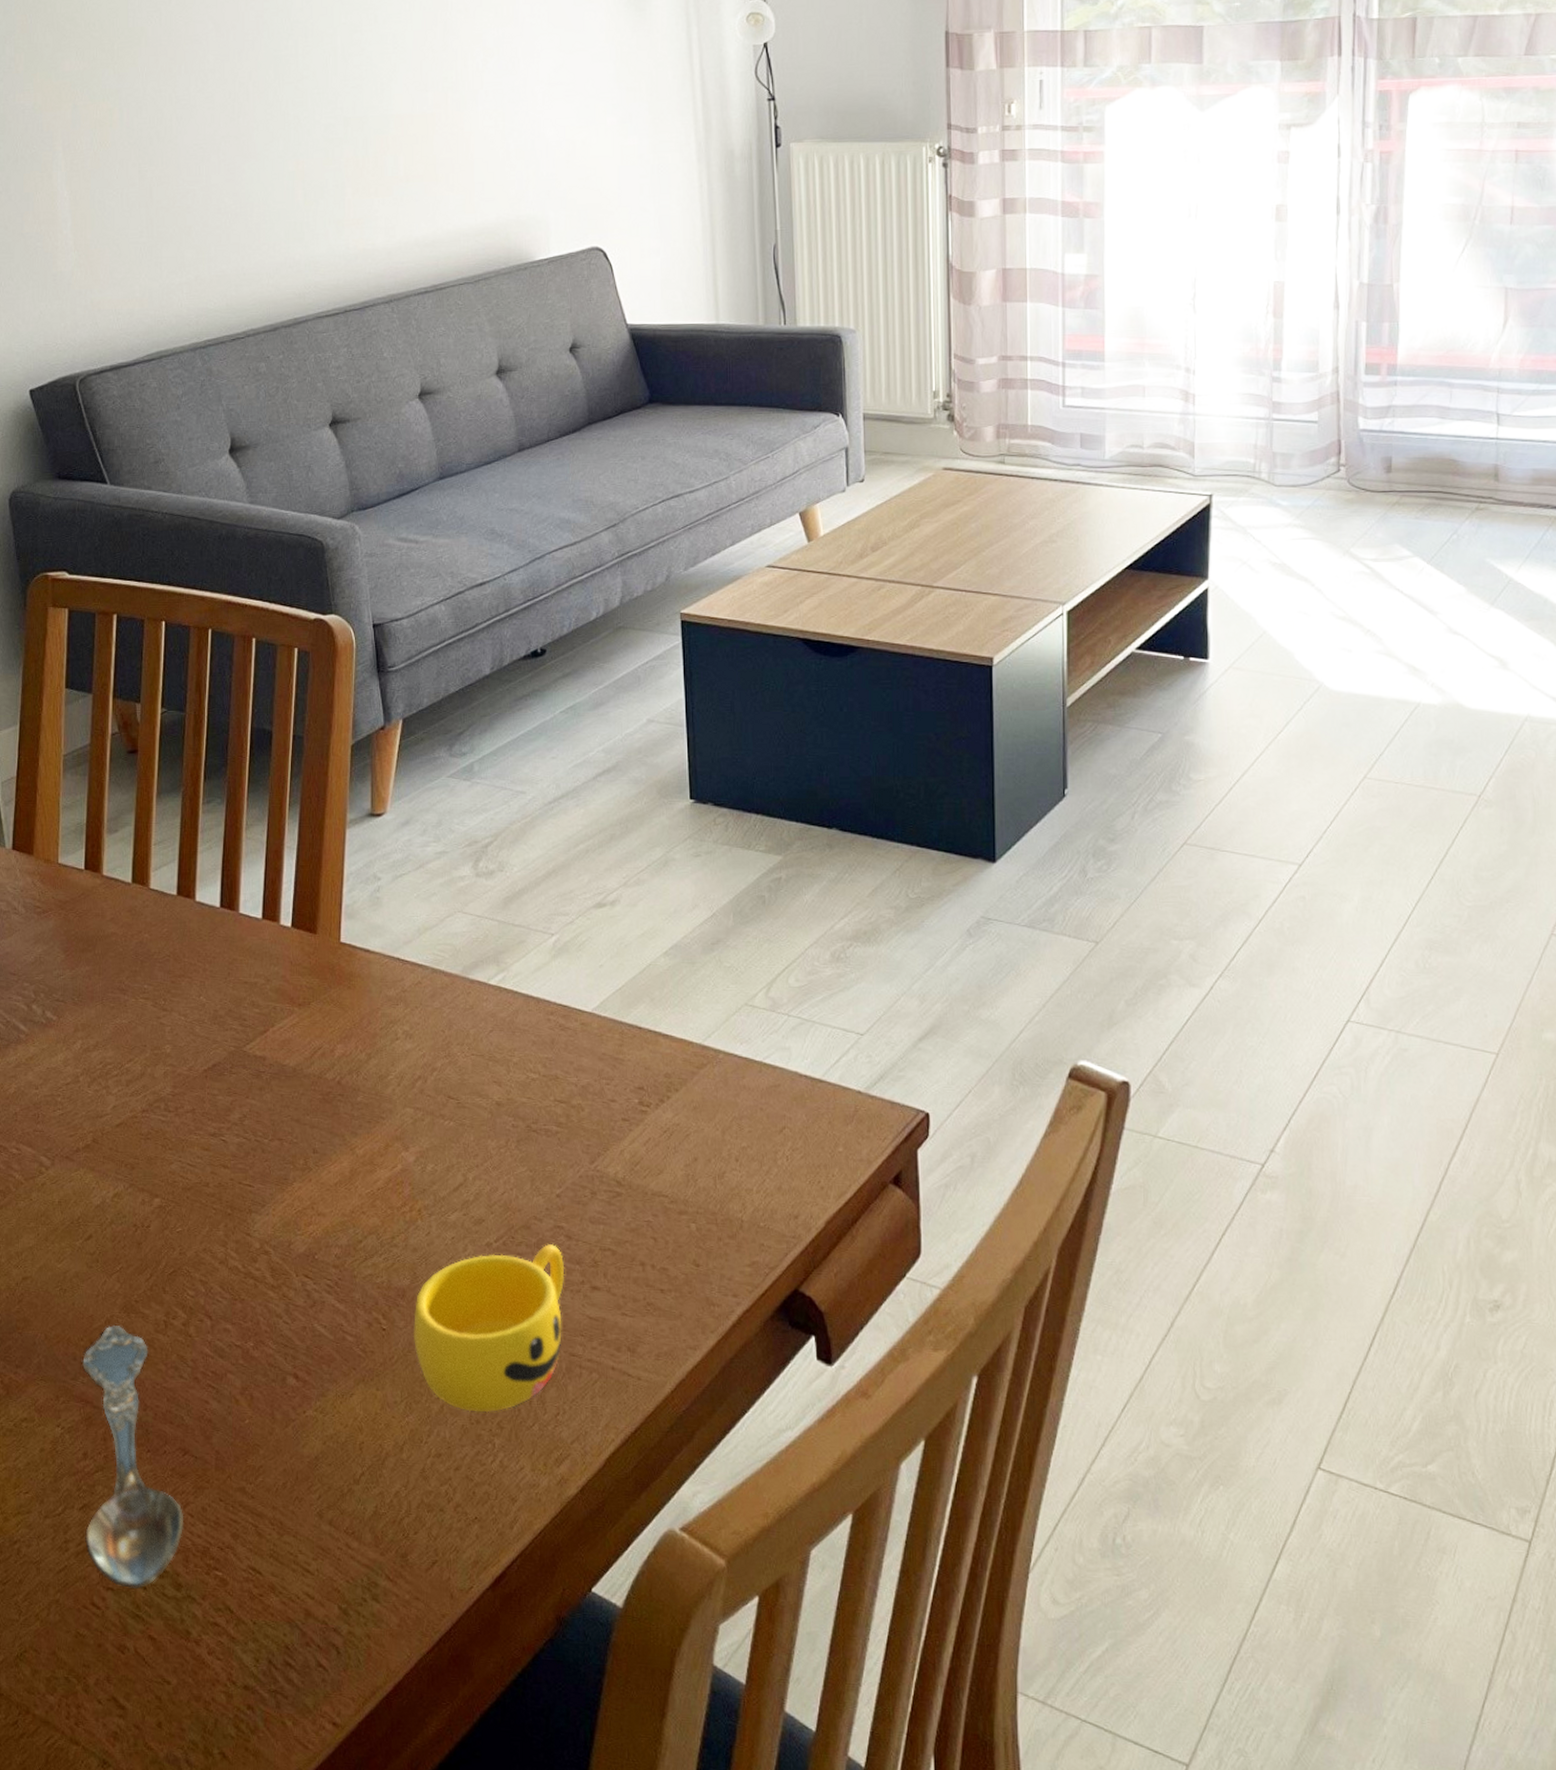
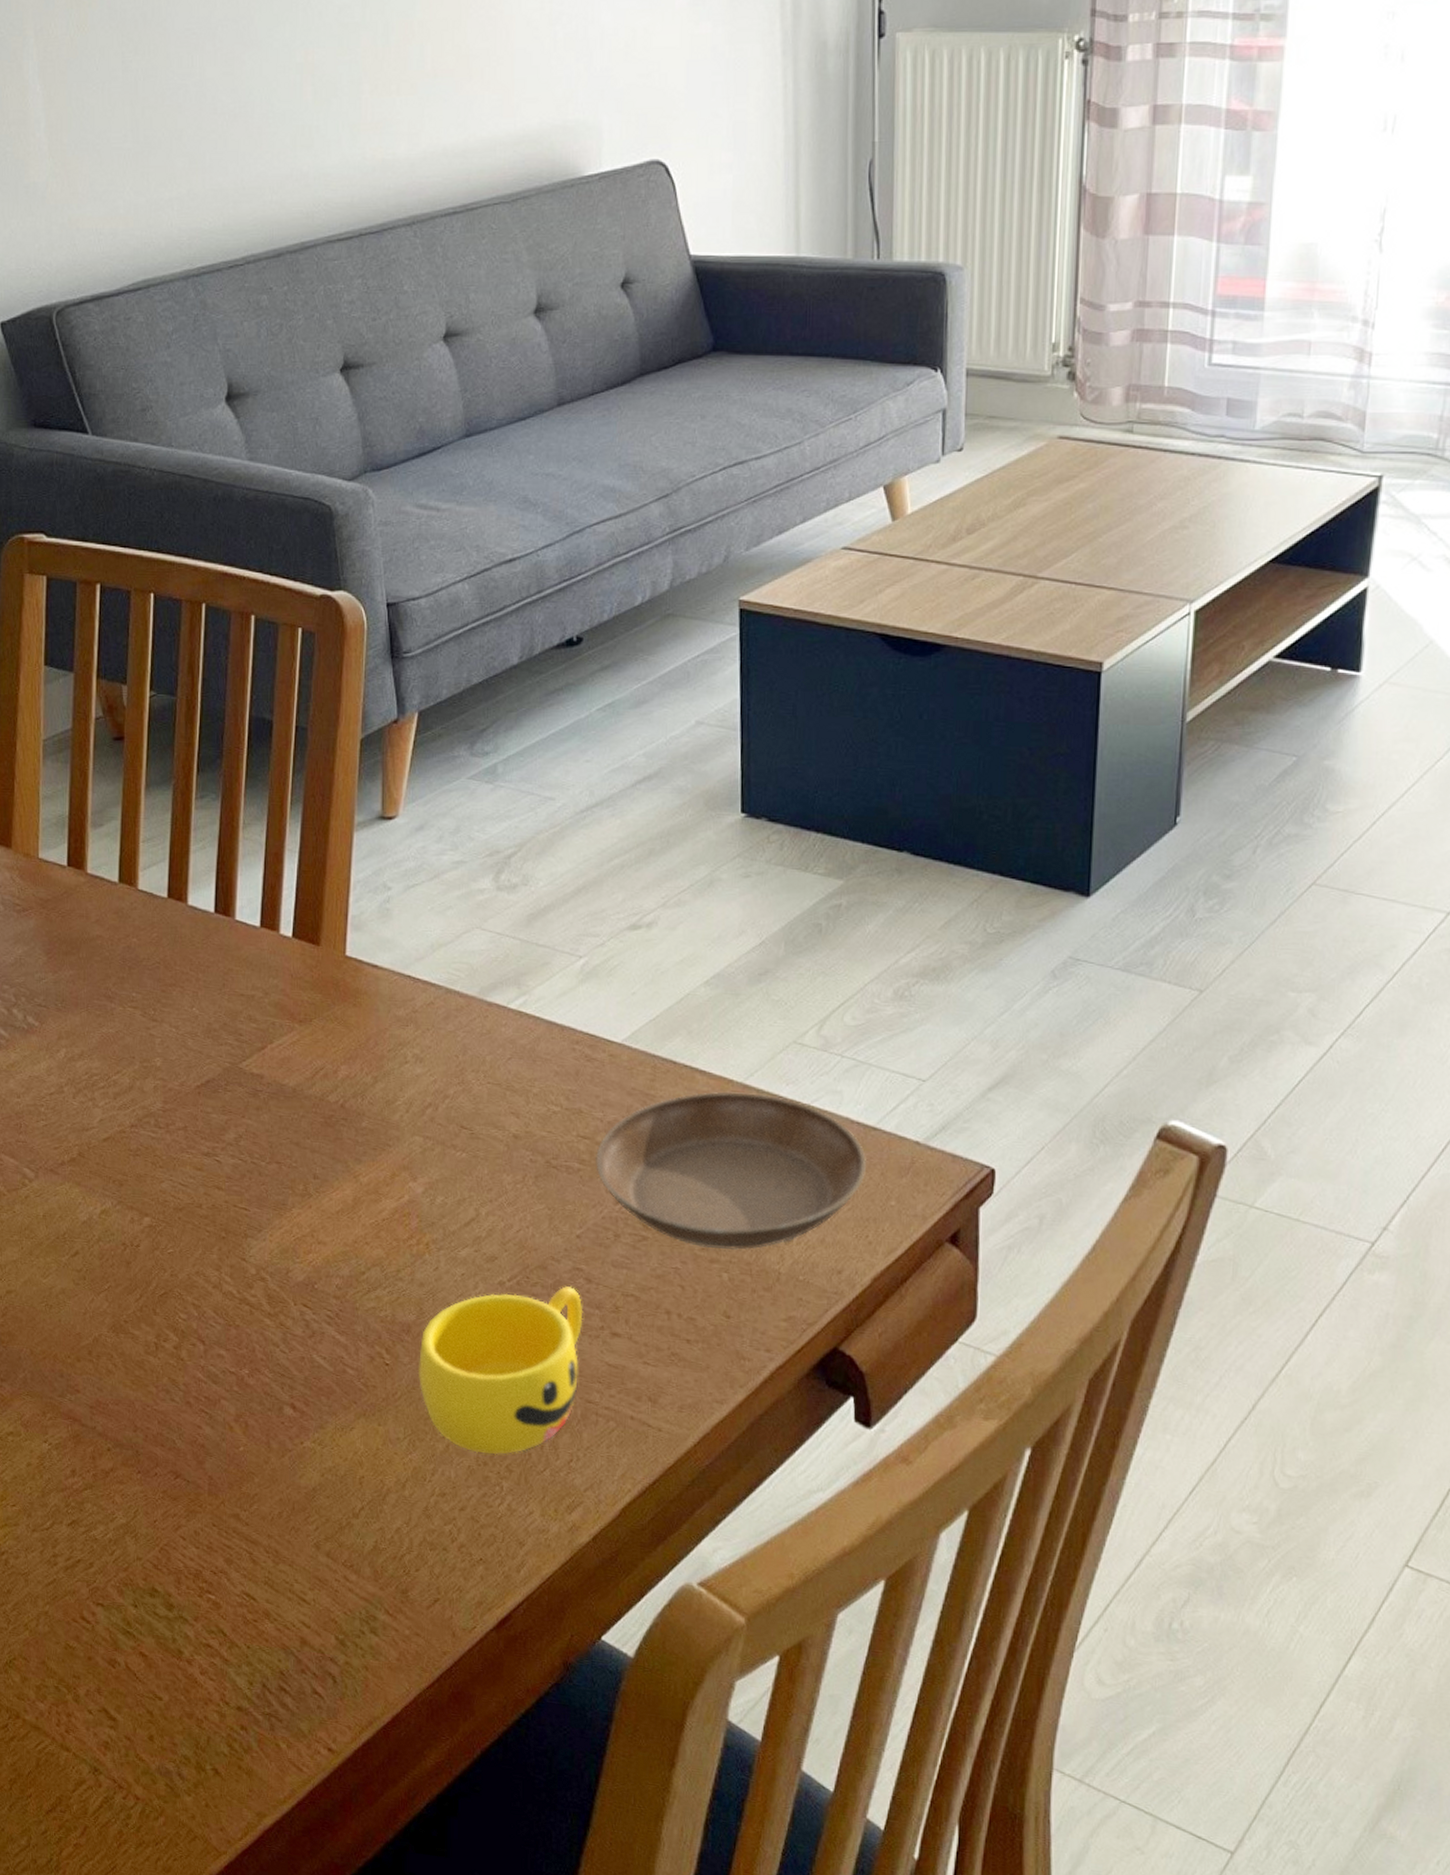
spoon: present [82,1325,184,1590] -> none [70,1344,176,1607]
saucer: none [572,1053,815,1201] -> present [596,1091,866,1250]

